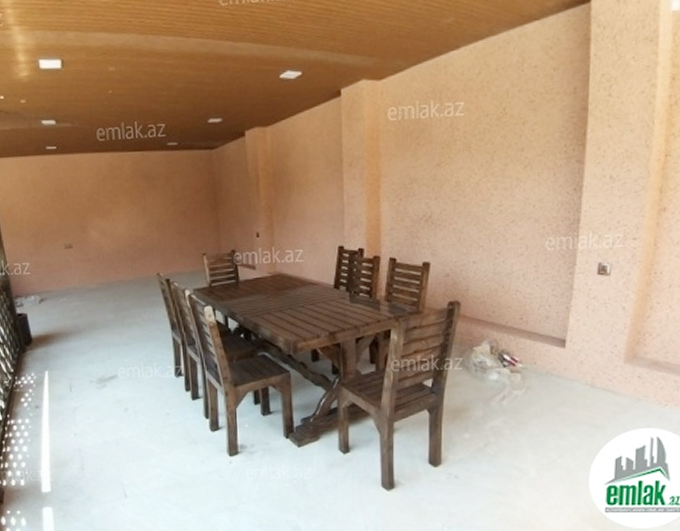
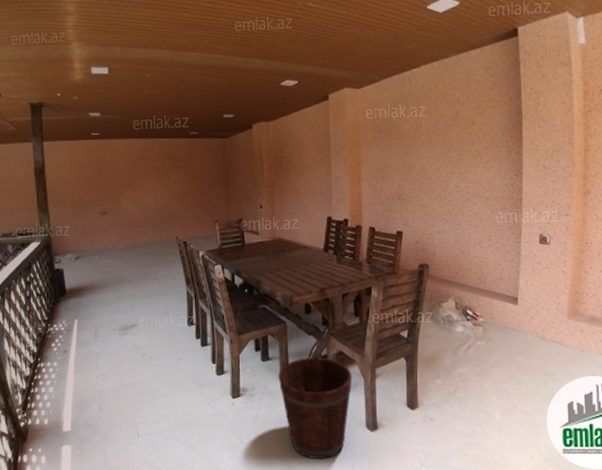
bucket: none [281,407,367,520] -> present [278,354,352,460]

